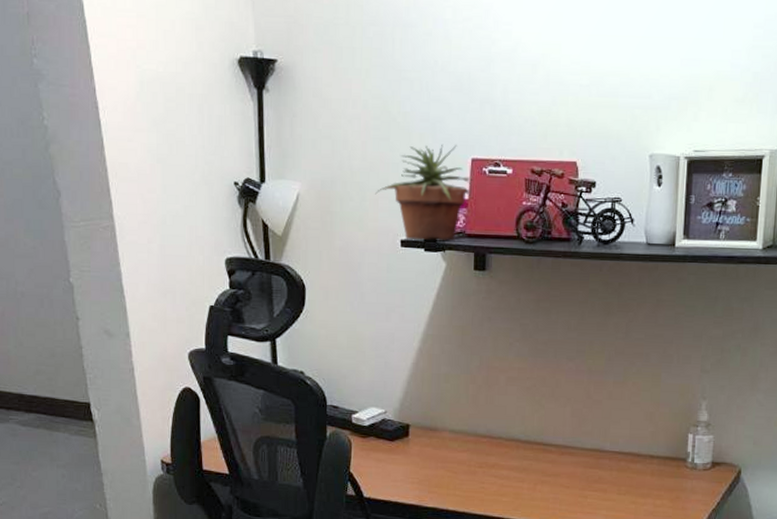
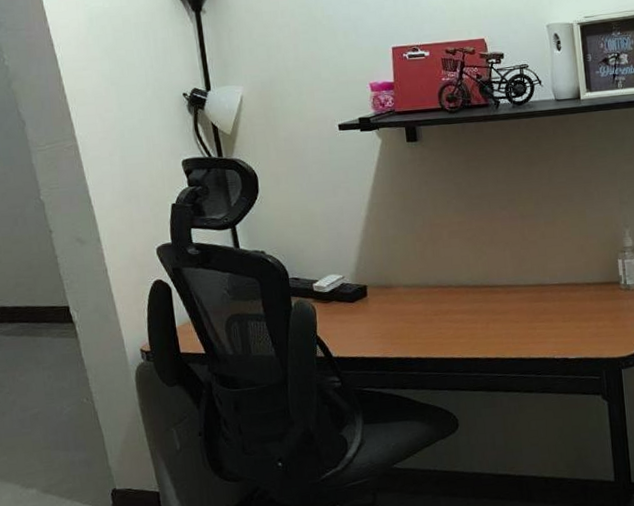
potted plant: present [375,144,473,241] -> none [310,37,396,124]

